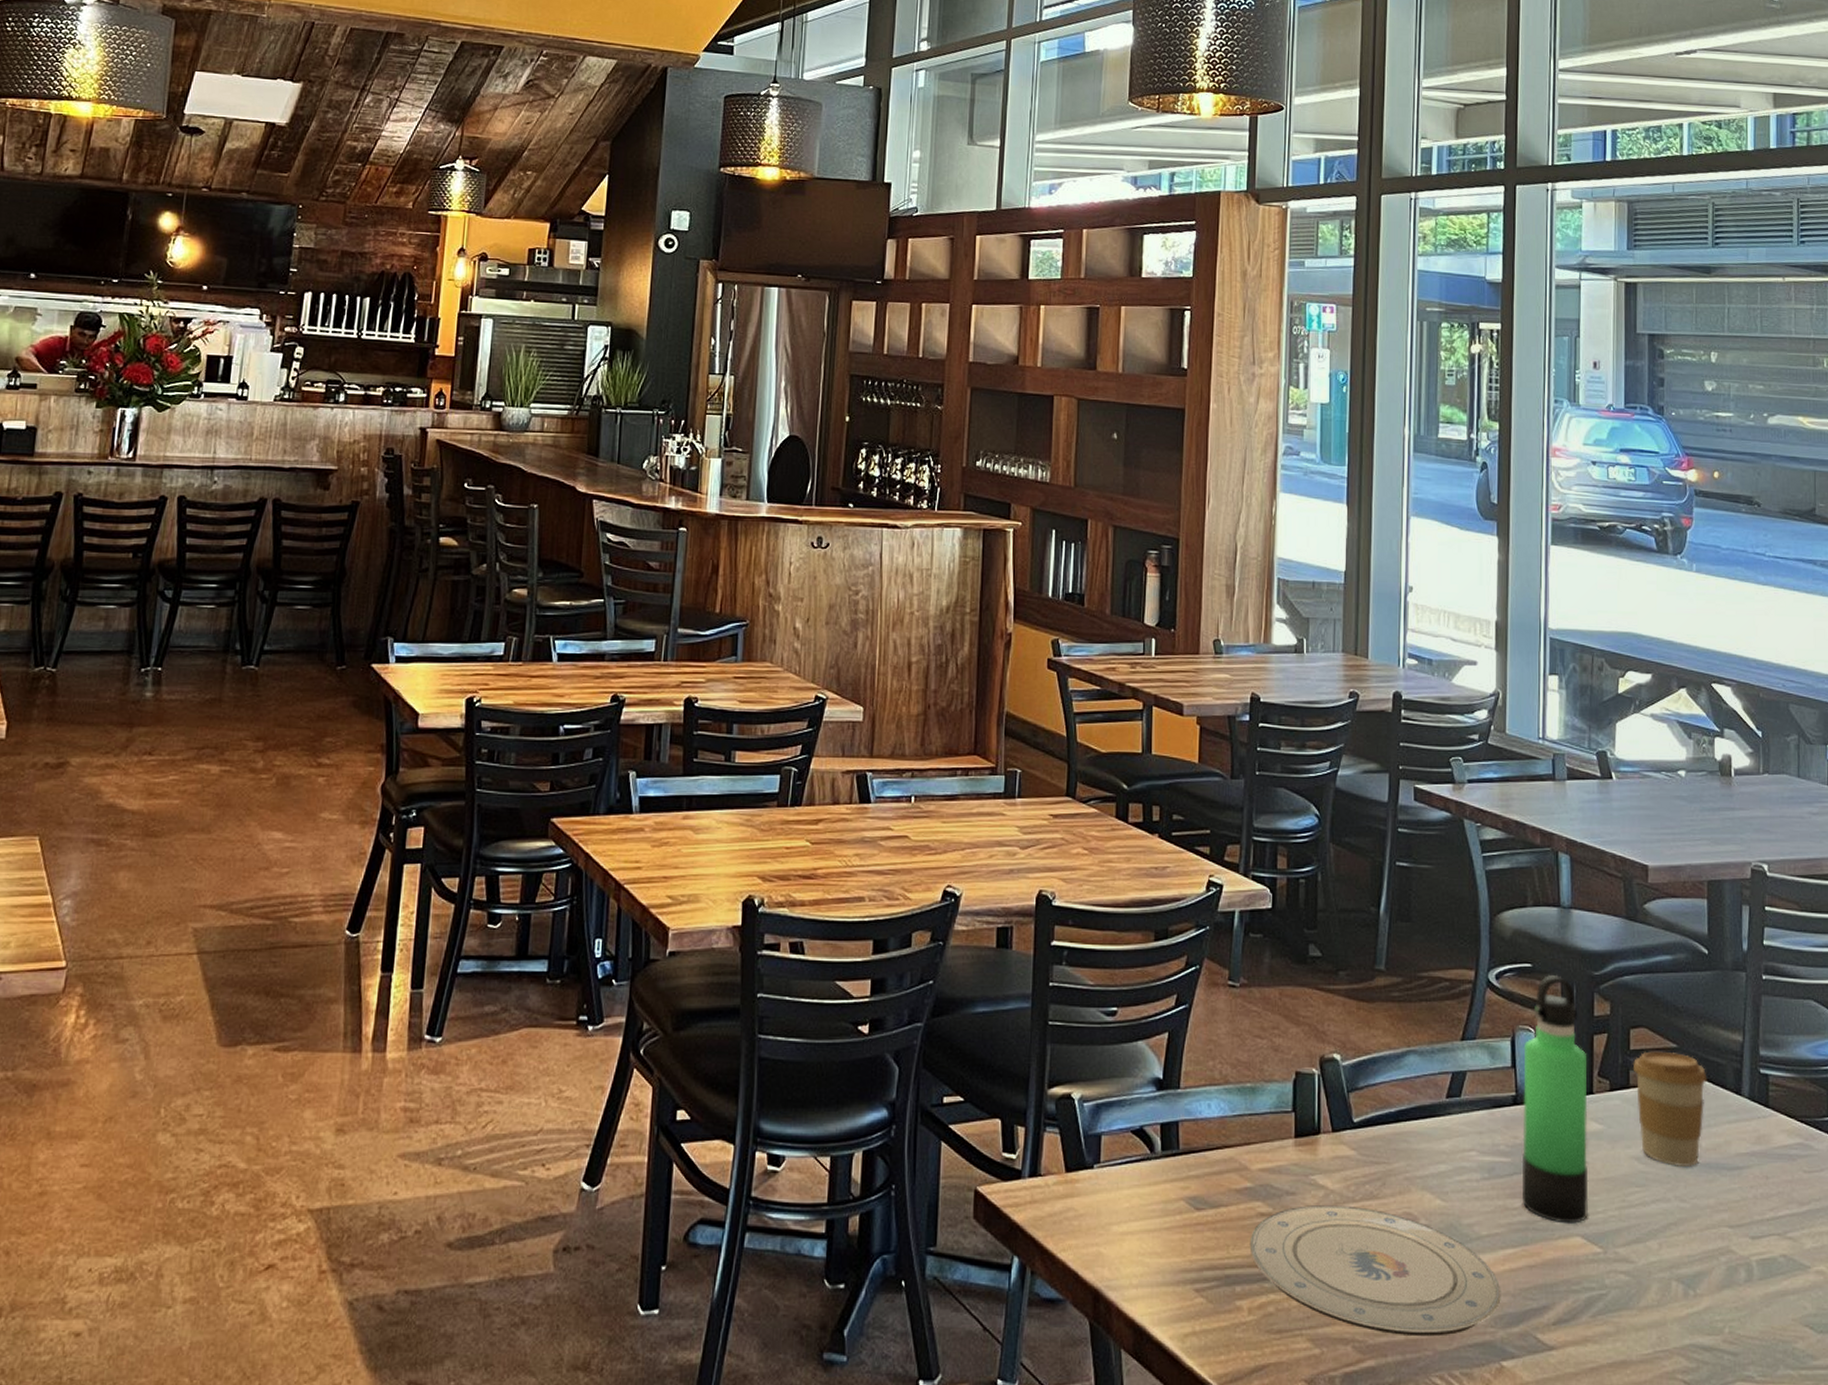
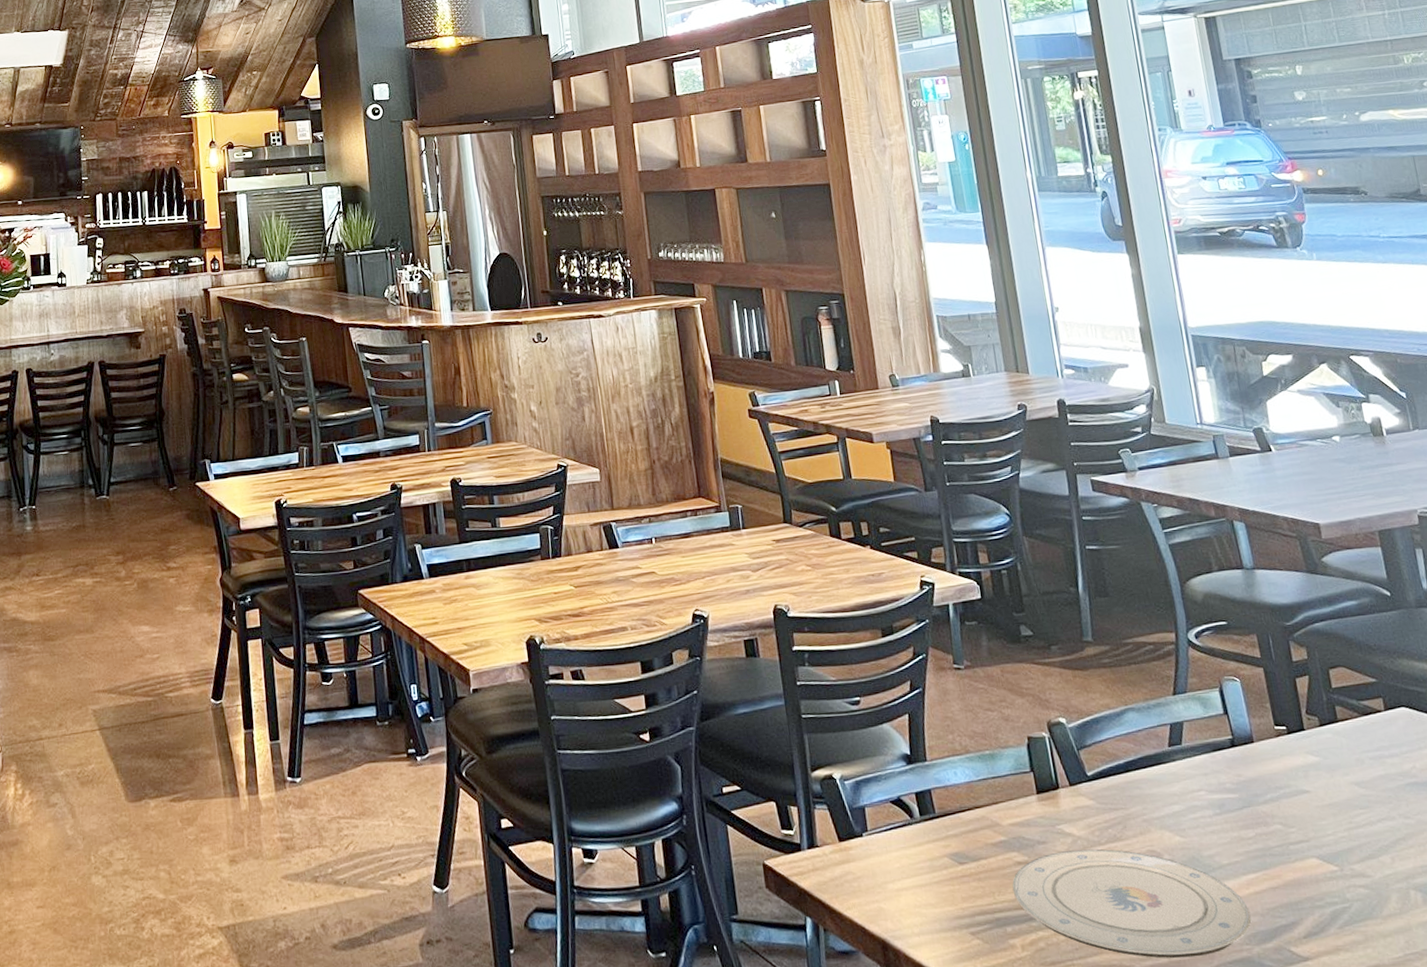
thermos bottle: present [1521,975,1589,1224] -> none [1232,629,1319,847]
coffee cup: present [1632,1051,1707,1168] -> none [1336,686,1416,788]

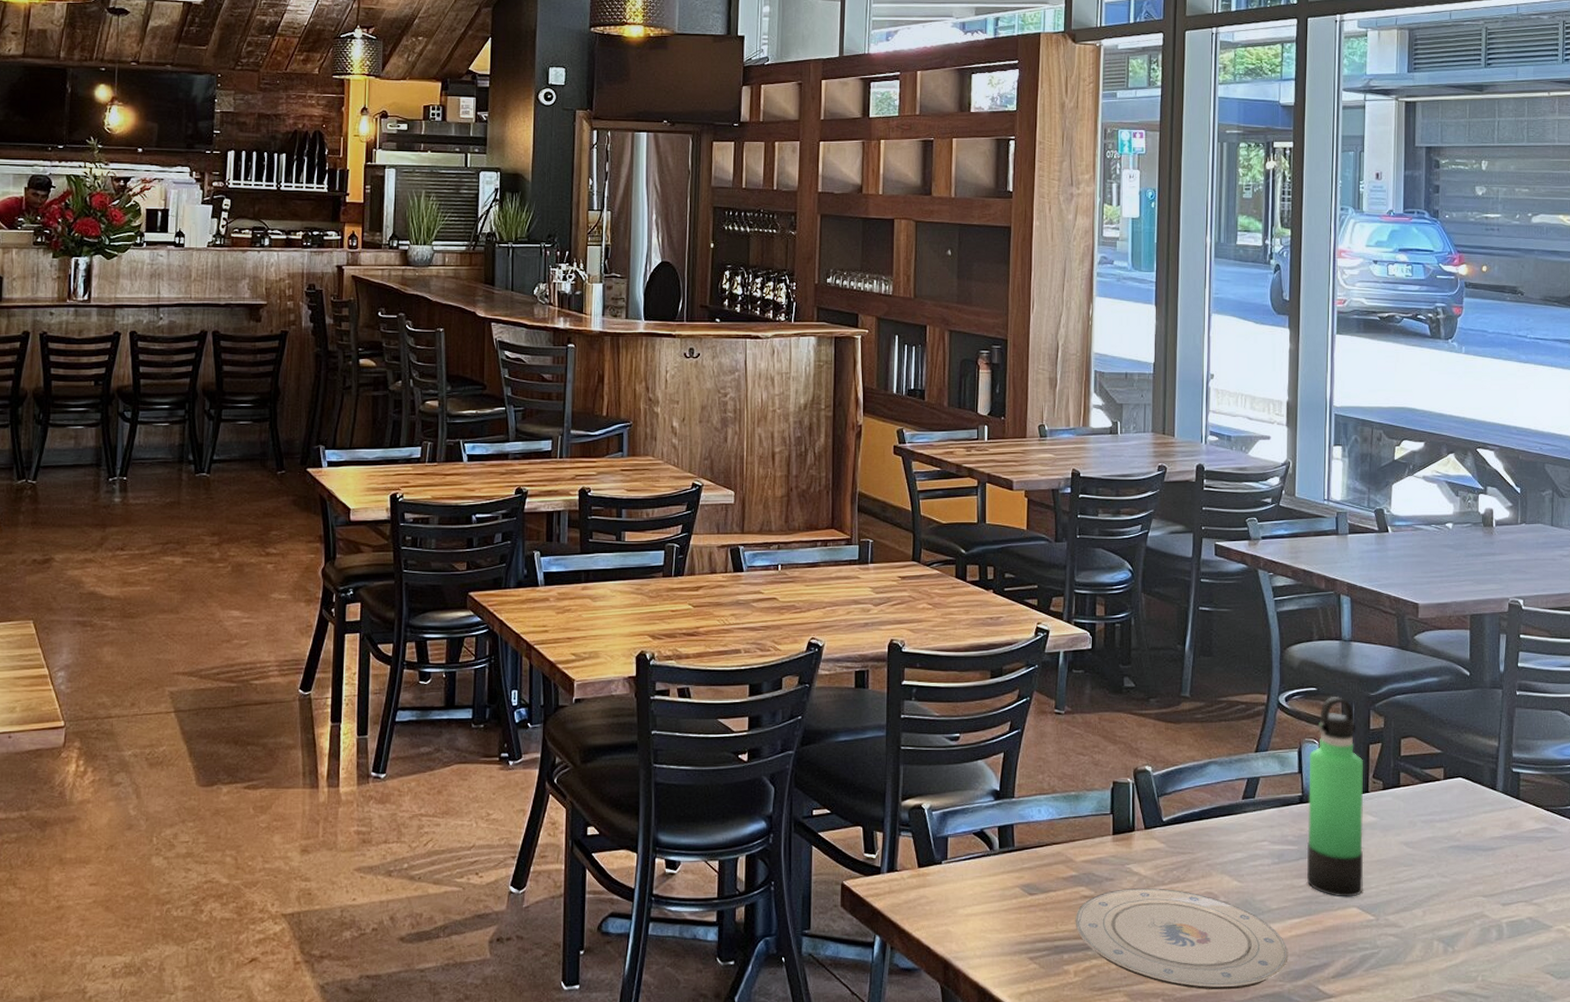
thermos bottle: none [1232,629,1319,847] -> present [1306,697,1364,897]

